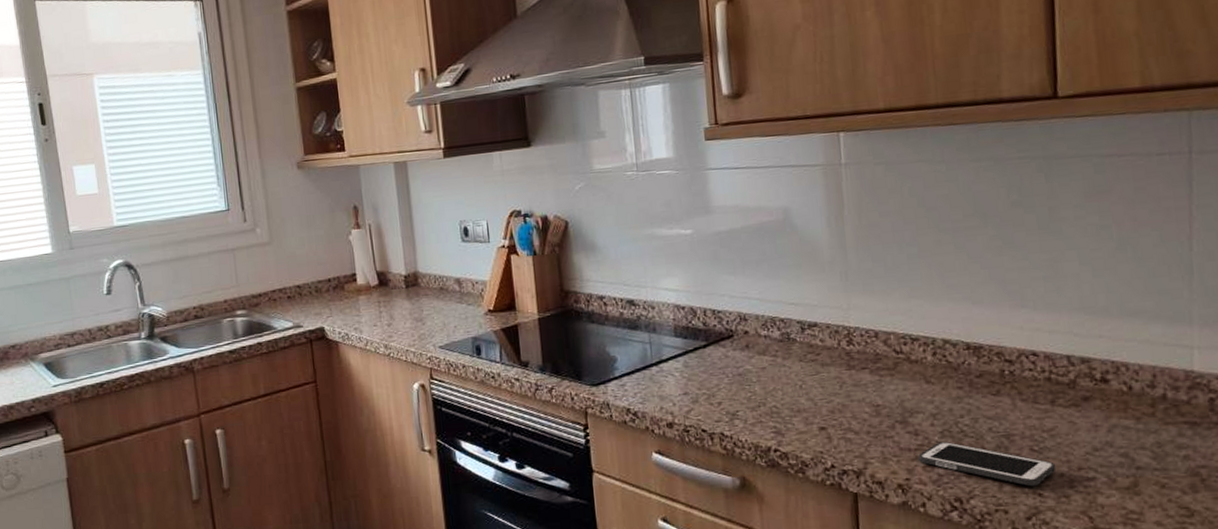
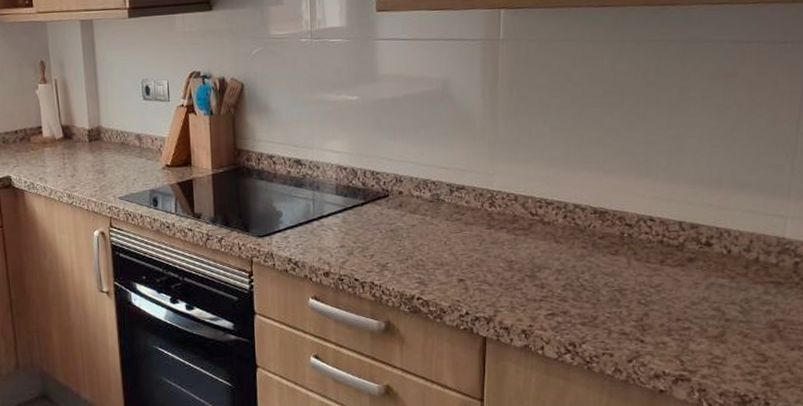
cell phone: present [918,441,1057,487] -> none [542,293,658,334]

